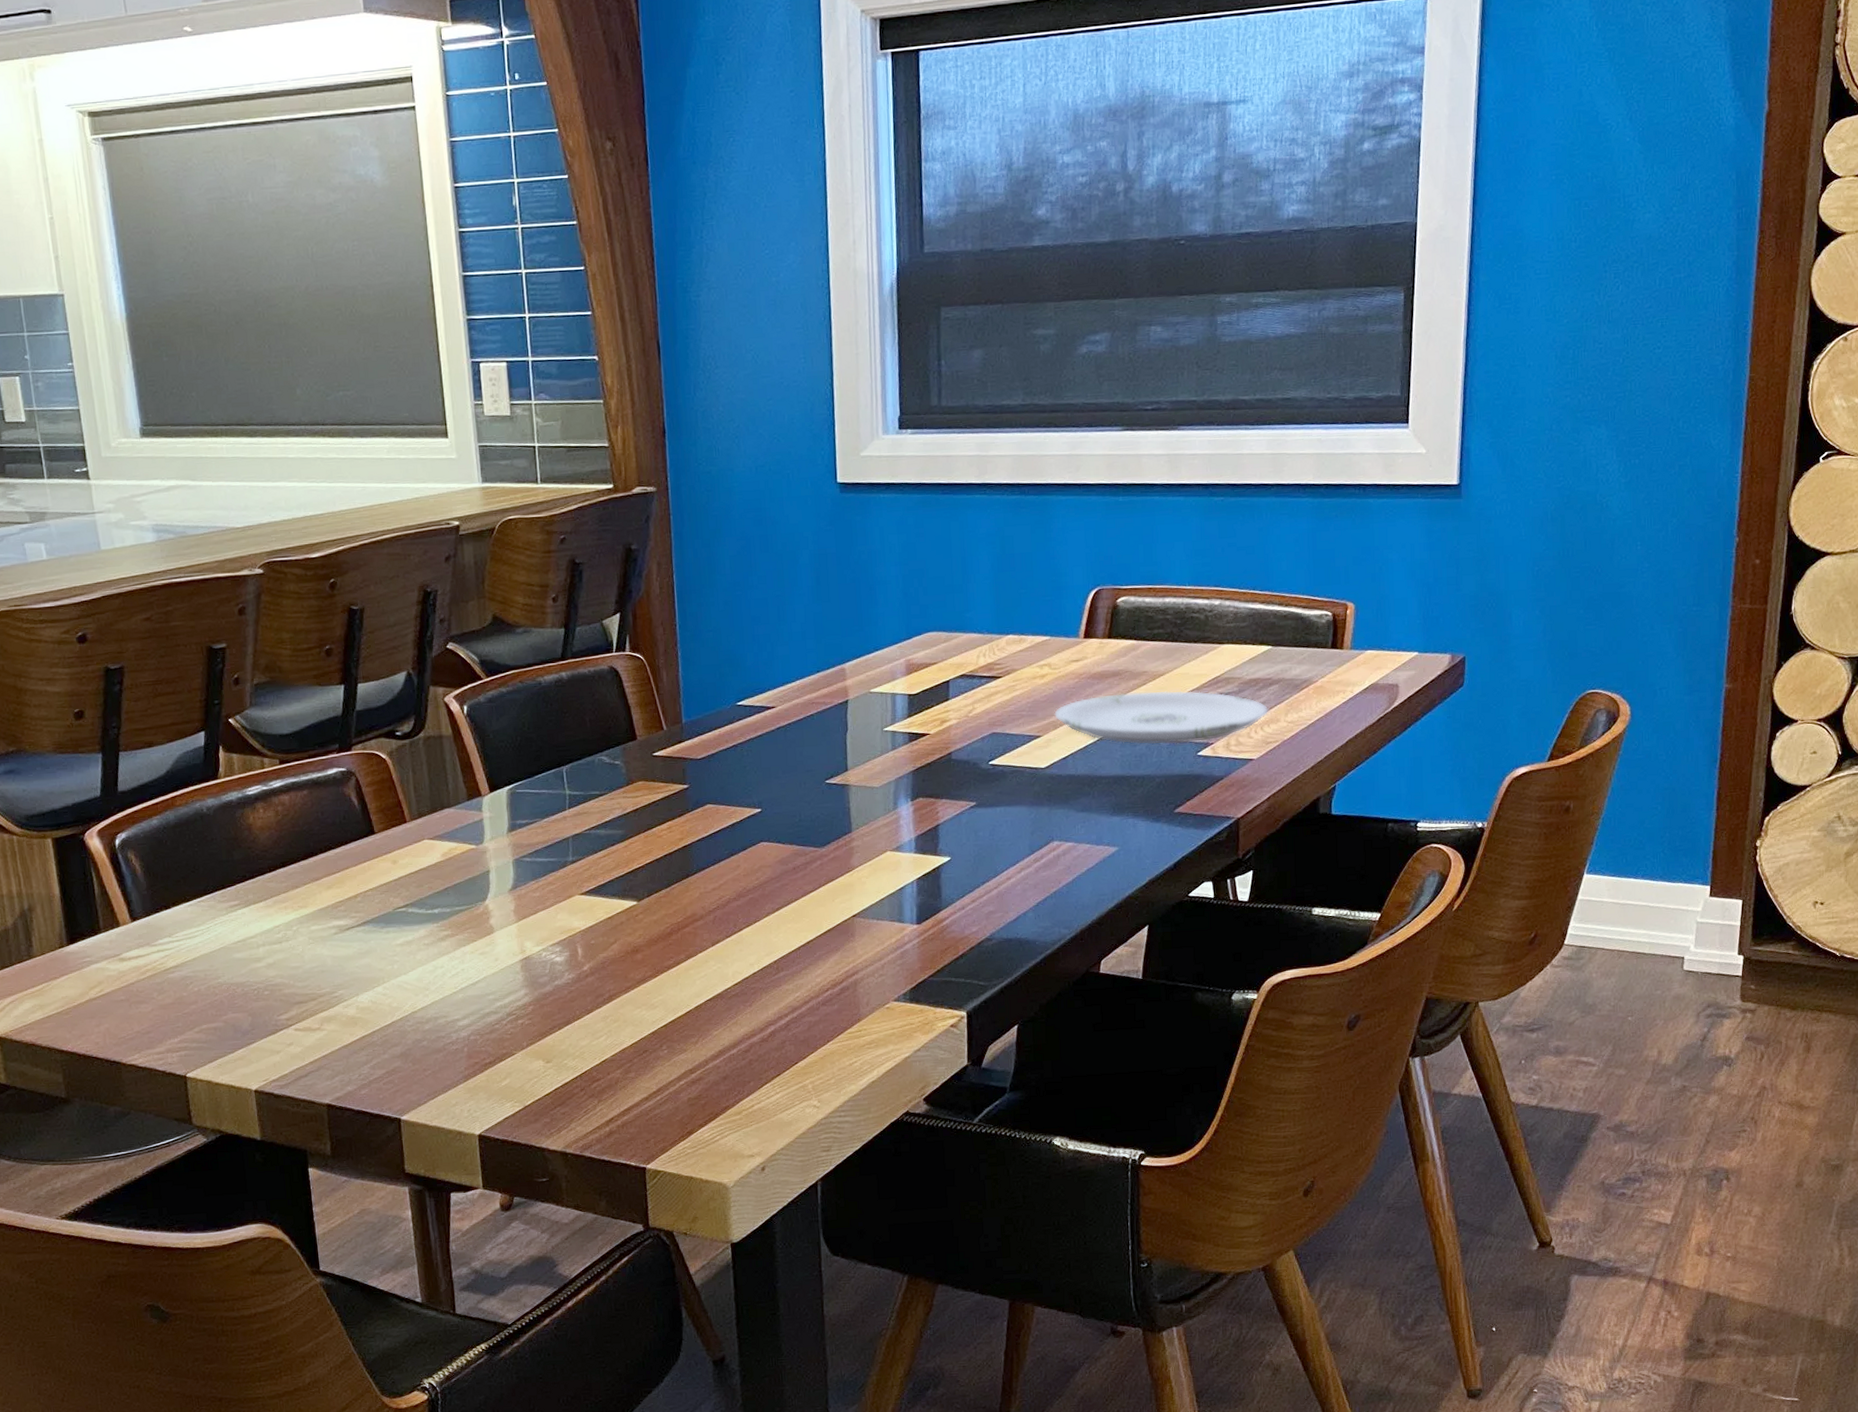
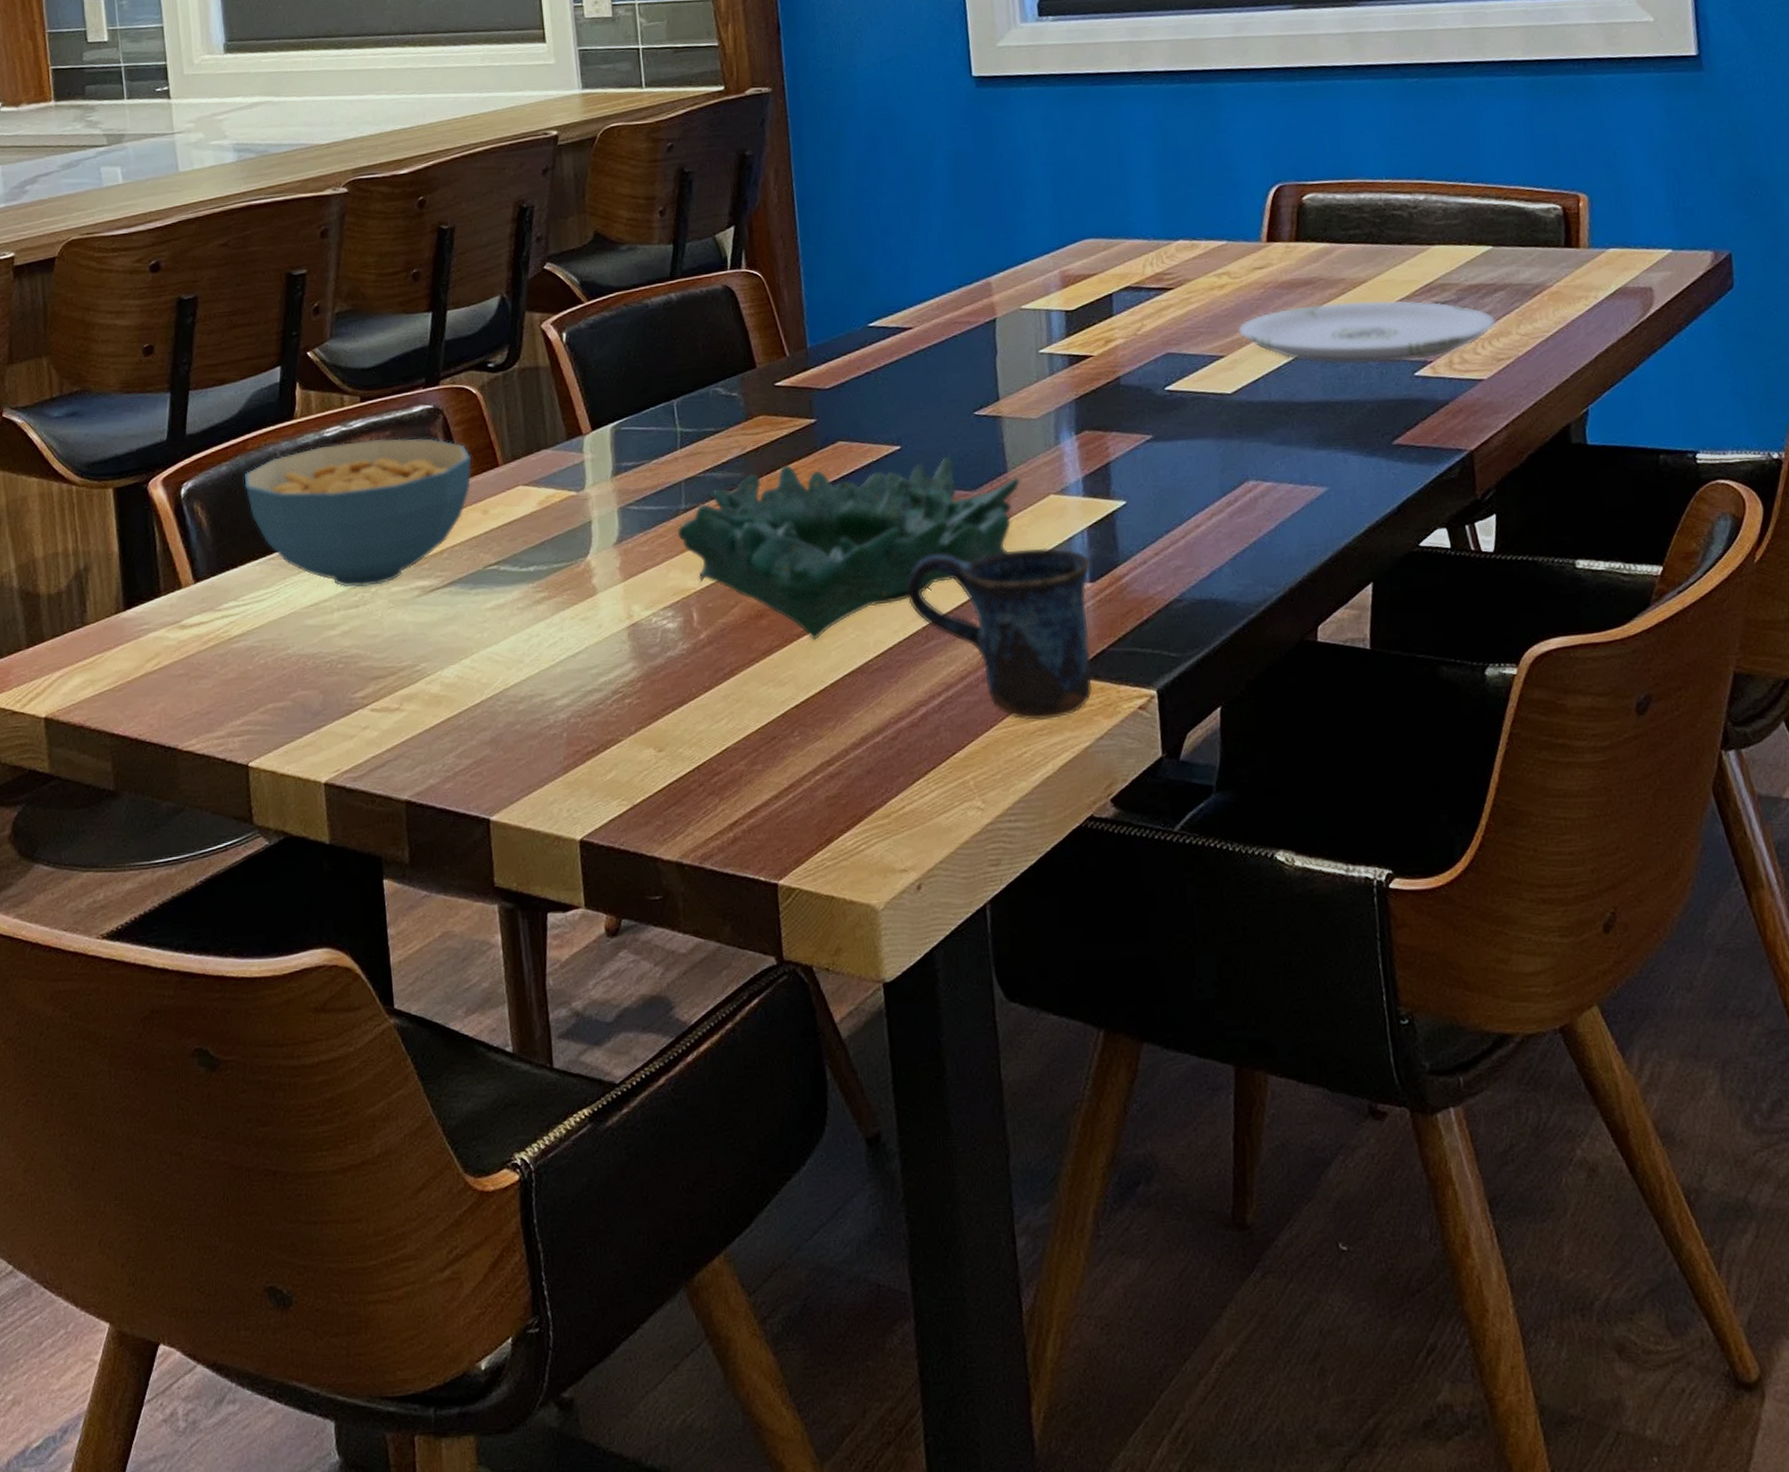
cereal bowl: none [174,797,382,927] -> present [244,438,471,588]
decorative bowl: none [564,818,863,971] -> present [676,456,1021,640]
mug: none [762,895,919,1036] -> present [907,547,1092,721]

